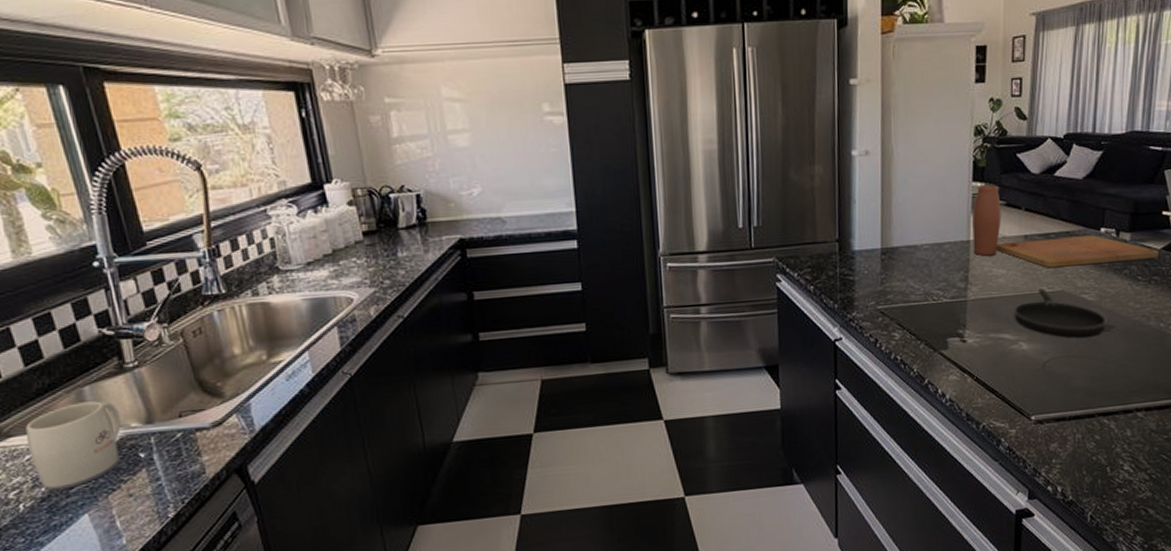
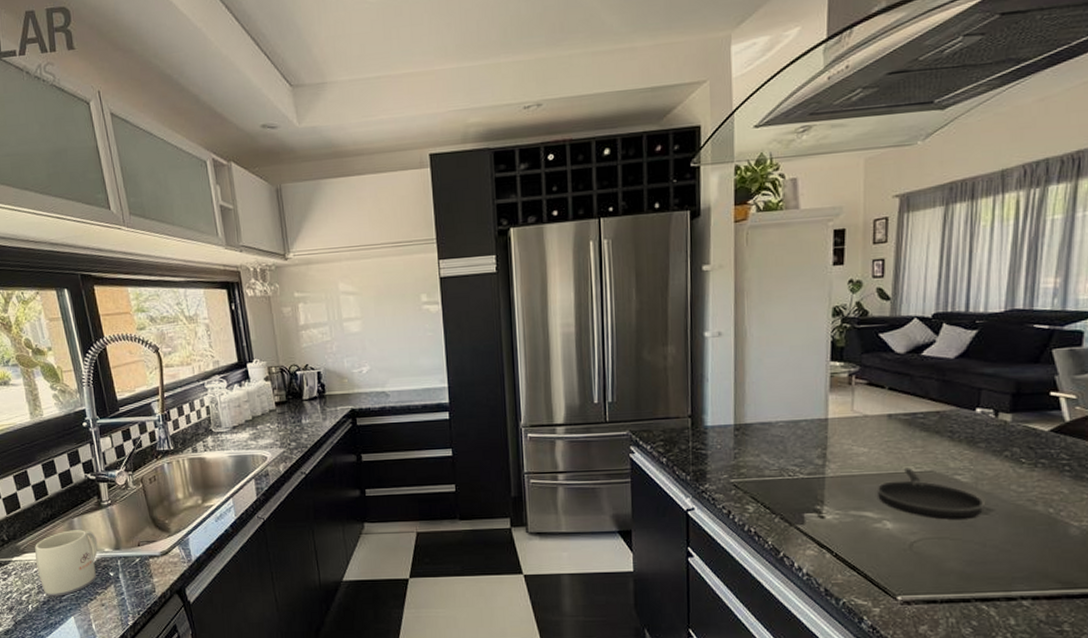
vase: present [972,185,1001,256] -> none [831,364,862,434]
cutting board: present [995,235,1160,268] -> none [855,415,1047,448]

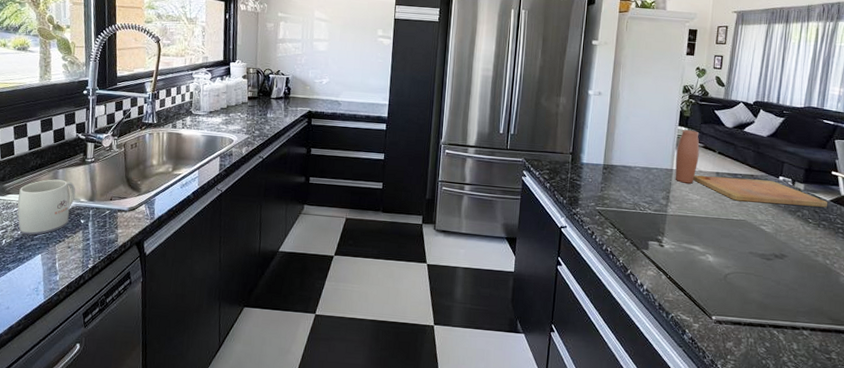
vase: none [831,364,862,434] -> present [675,130,700,184]
cutting board: none [855,415,1047,448] -> present [692,175,828,208]
frying pan: present [876,468,984,519] -> none [704,215,781,261]

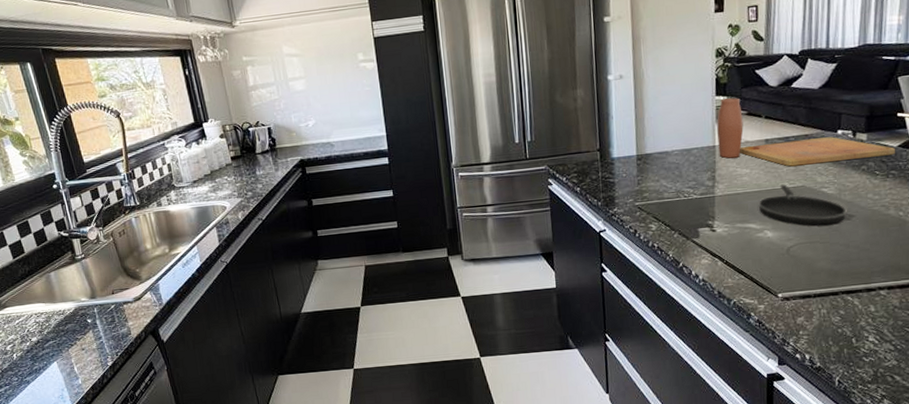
mug: present [17,179,76,236] -> none [15,282,75,345]
frying pan: none [704,215,781,261] -> present [758,184,847,226]

